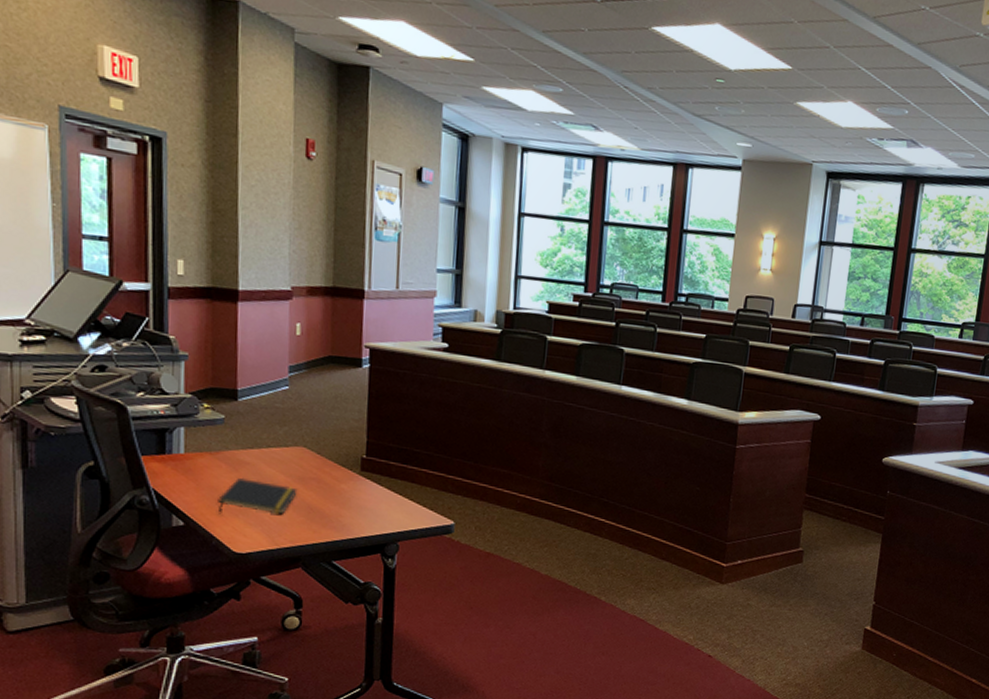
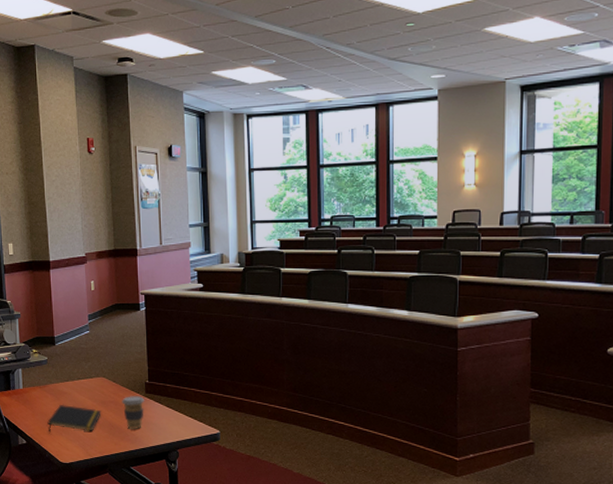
coffee cup: none [327,473,360,515] -> present [122,396,145,429]

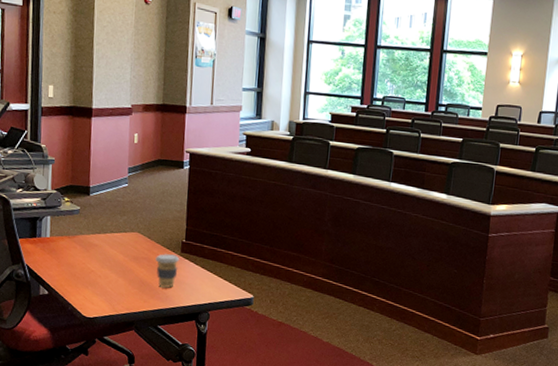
notepad: present [47,404,101,434] -> none [73,256,133,287]

